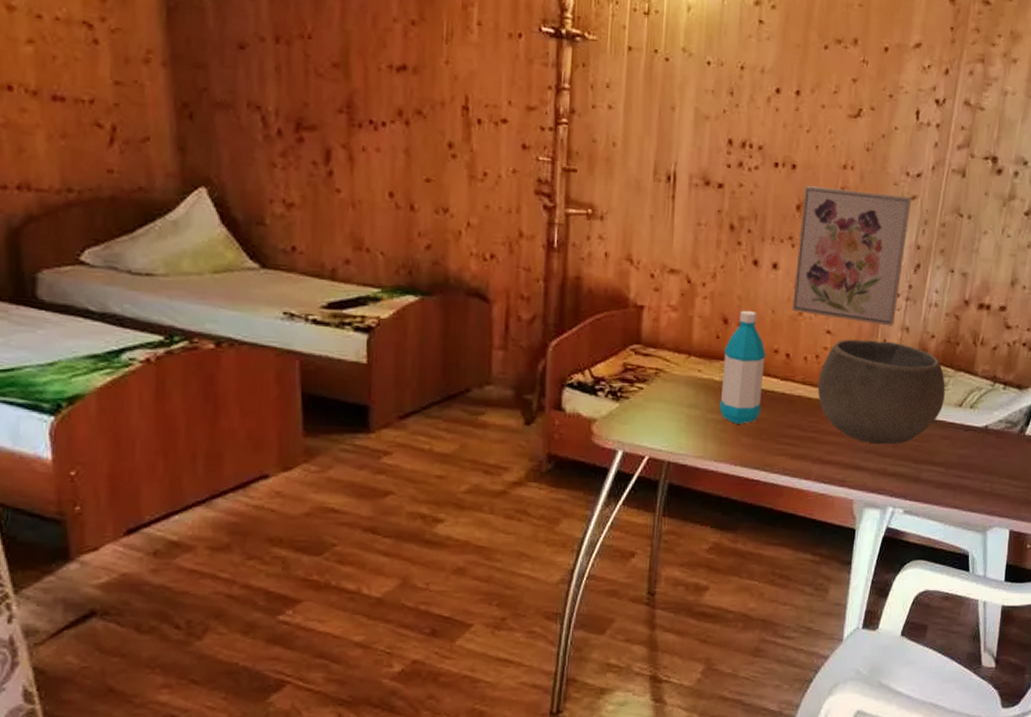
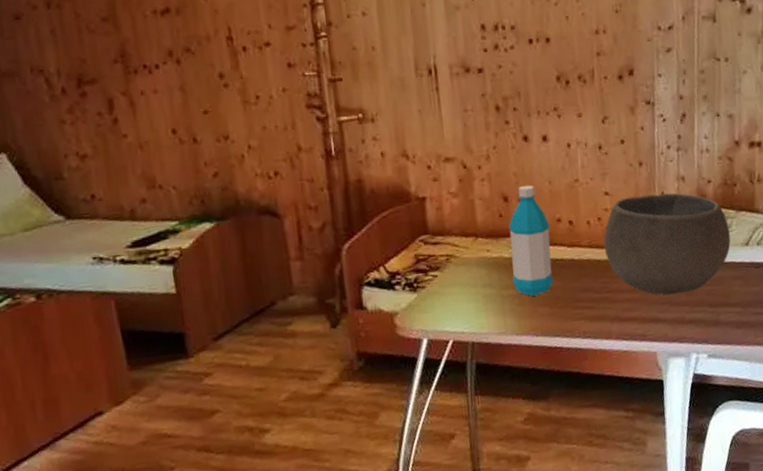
wall art: present [792,185,912,326] -> none [561,50,669,180]

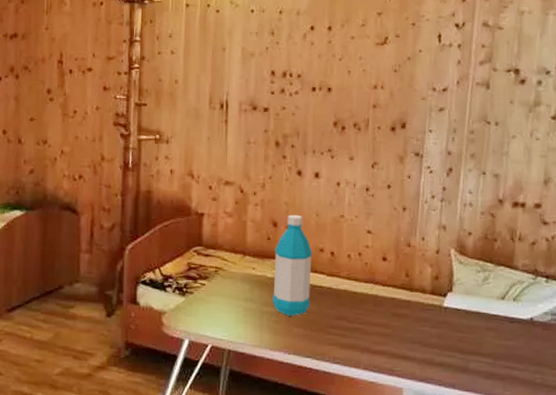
bowl: present [603,193,731,296] -> none [362,238,486,336]

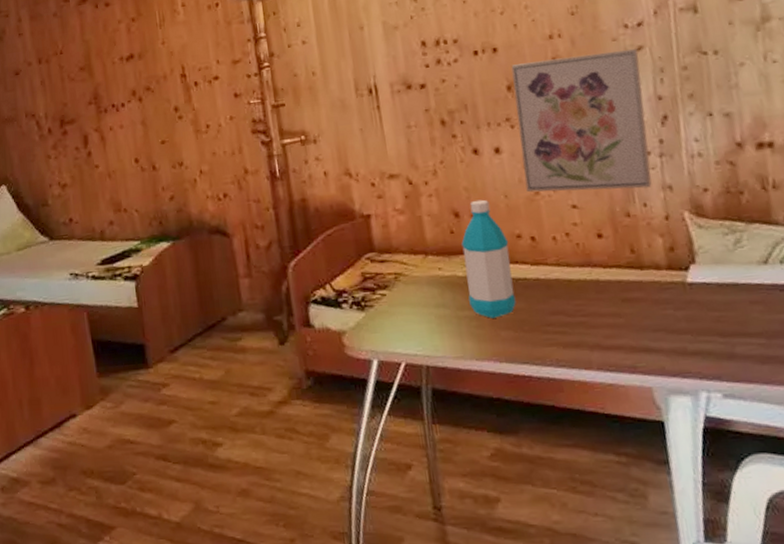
wall art: none [334,105,440,225] -> present [511,49,652,193]

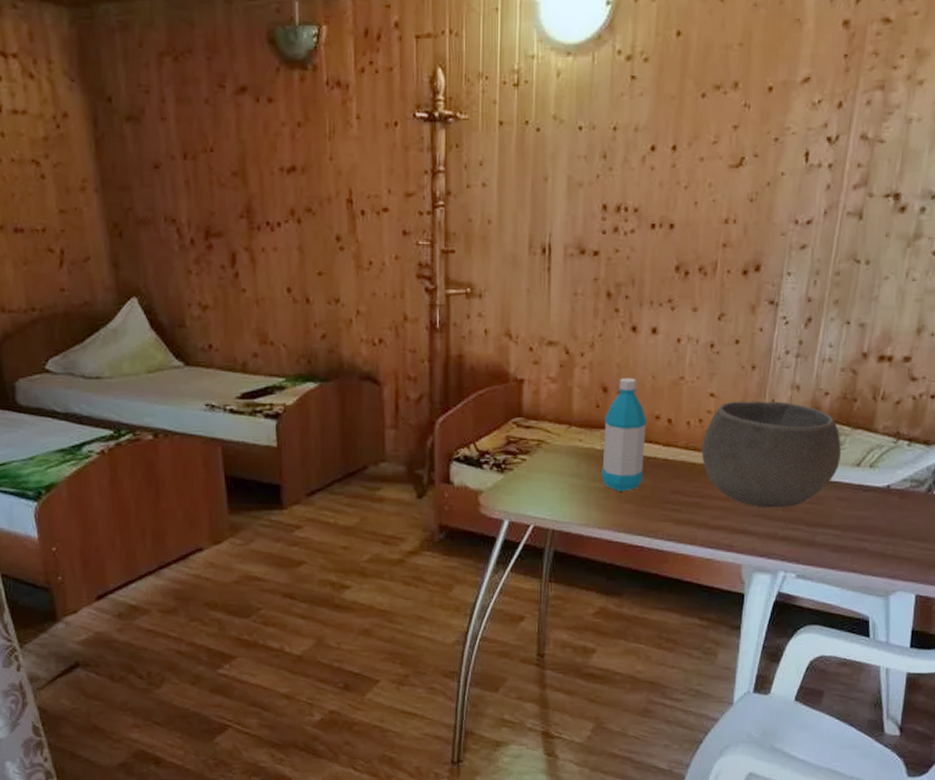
wall art: present [511,49,652,193] -> none [673,245,801,385]
bowl: none [574,204,742,321] -> present [701,401,841,508]

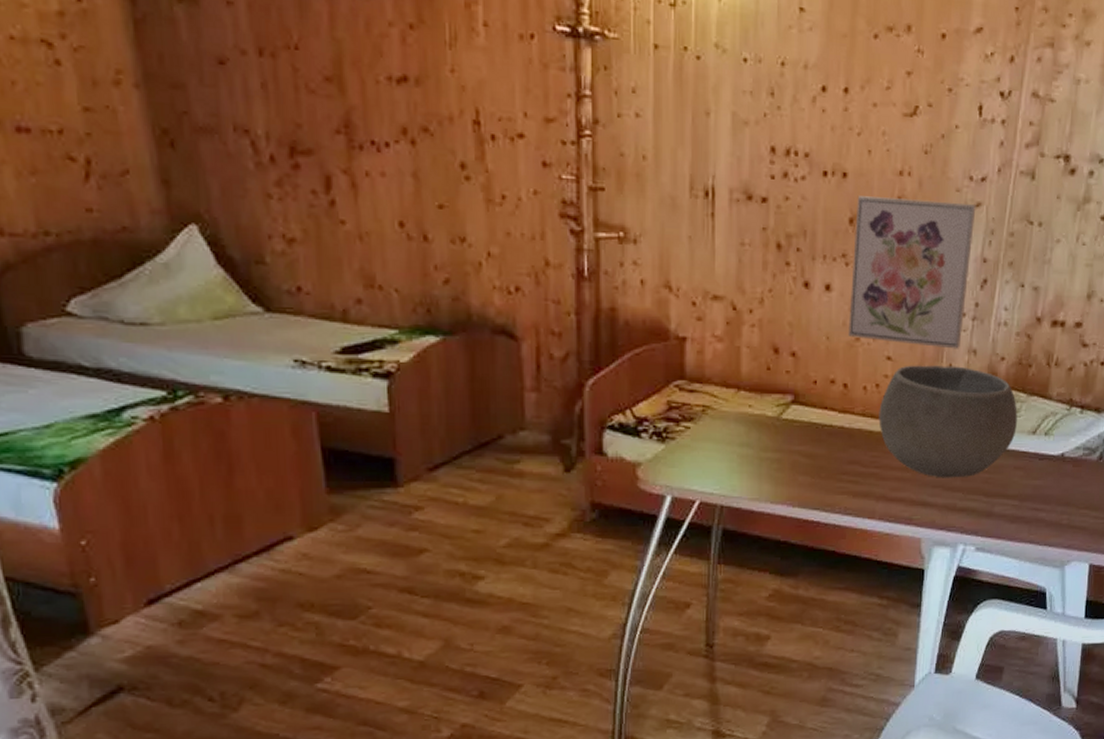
water bottle: present [601,377,648,492] -> none [774,337,822,462]
wall art: none [673,245,801,385] -> present [848,196,976,349]

